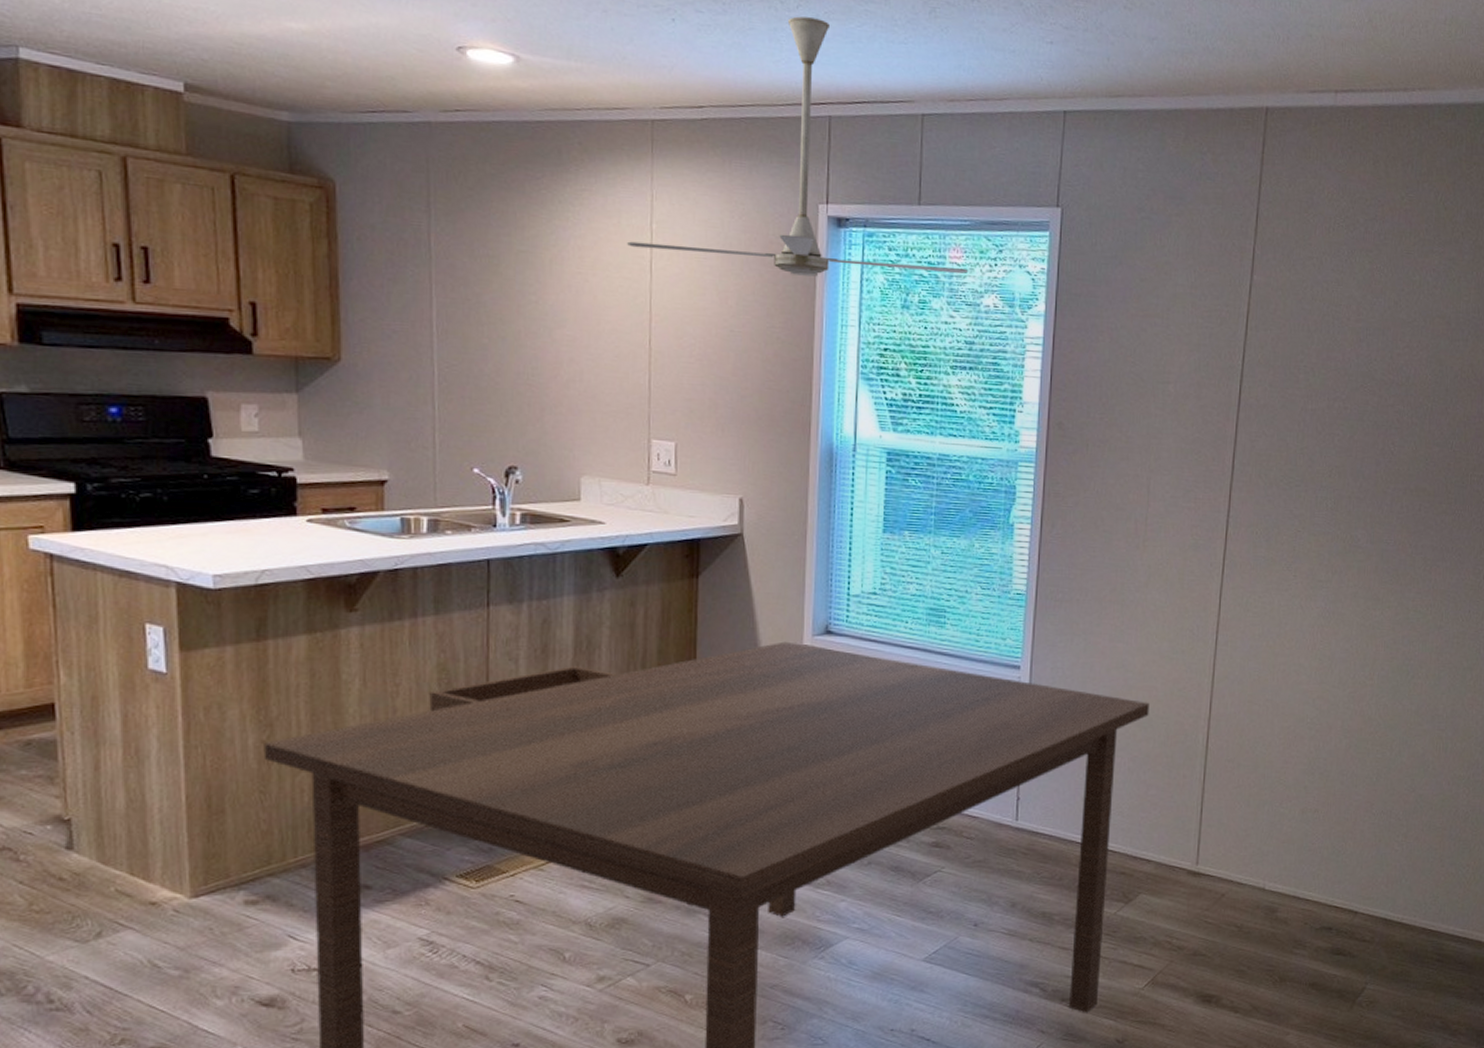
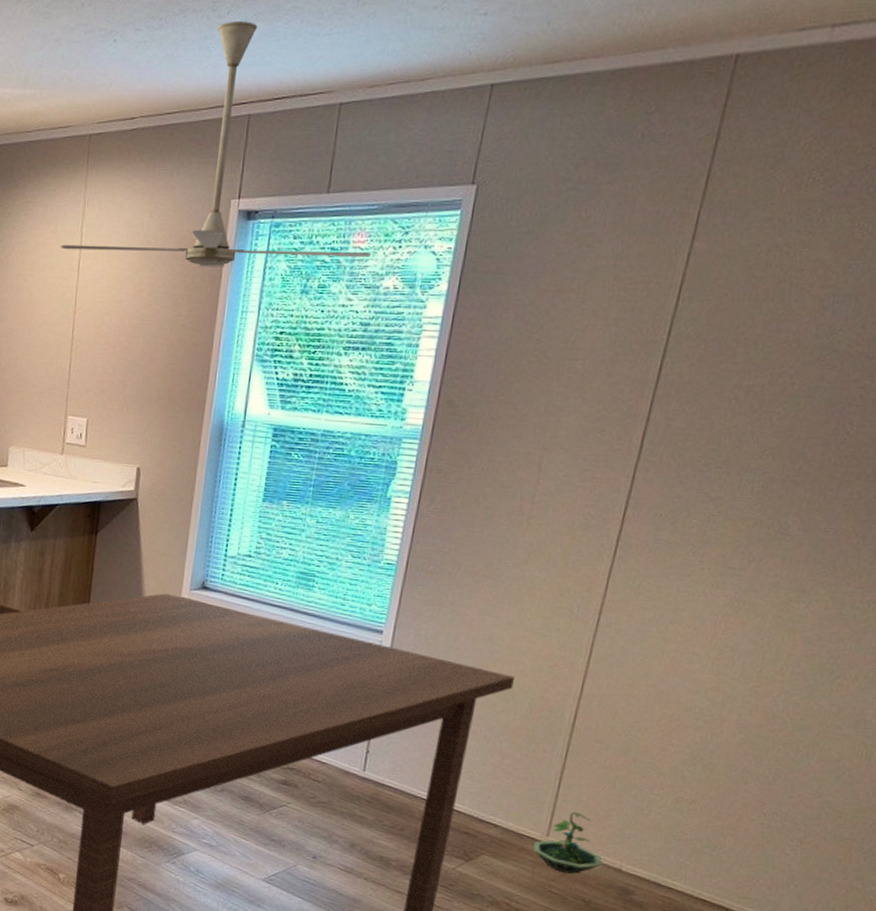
terrarium: none [1186,835,1248,900] -> present [533,811,602,874]

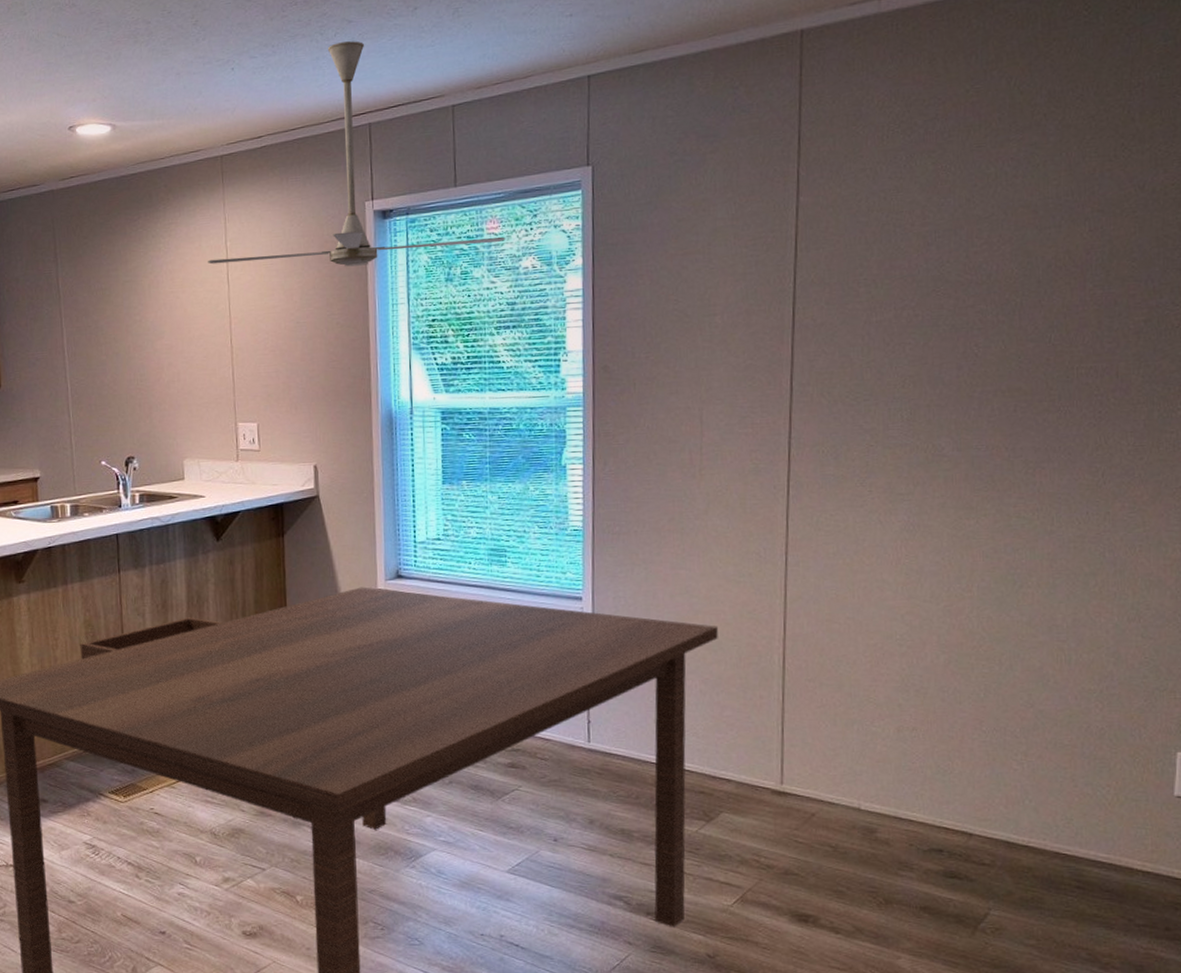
terrarium: present [533,811,602,874] -> none [770,755,840,820]

